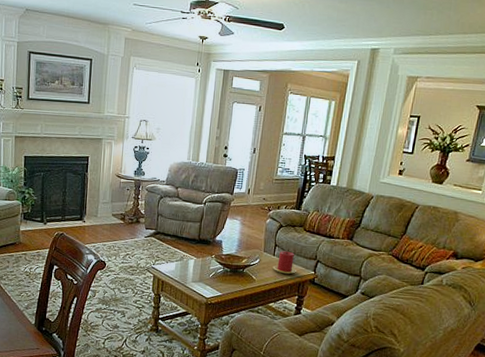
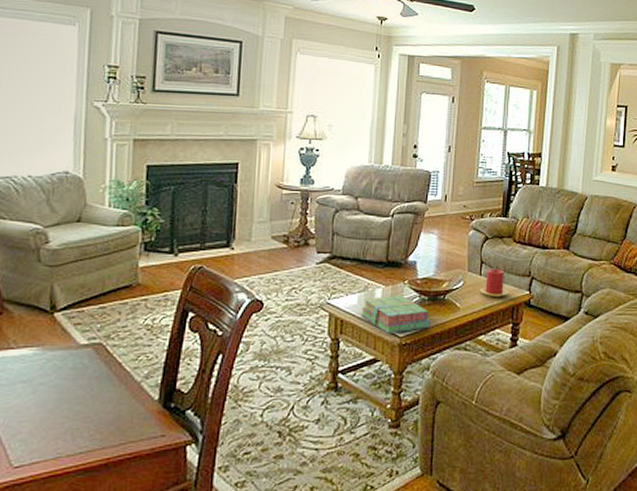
stack of books: none [177,265,231,295] -> present [361,294,431,334]

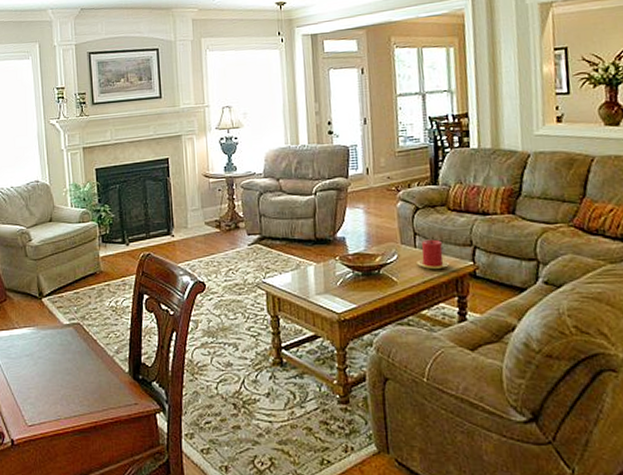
stack of books: present [361,294,431,334] -> none [296,271,368,310]

